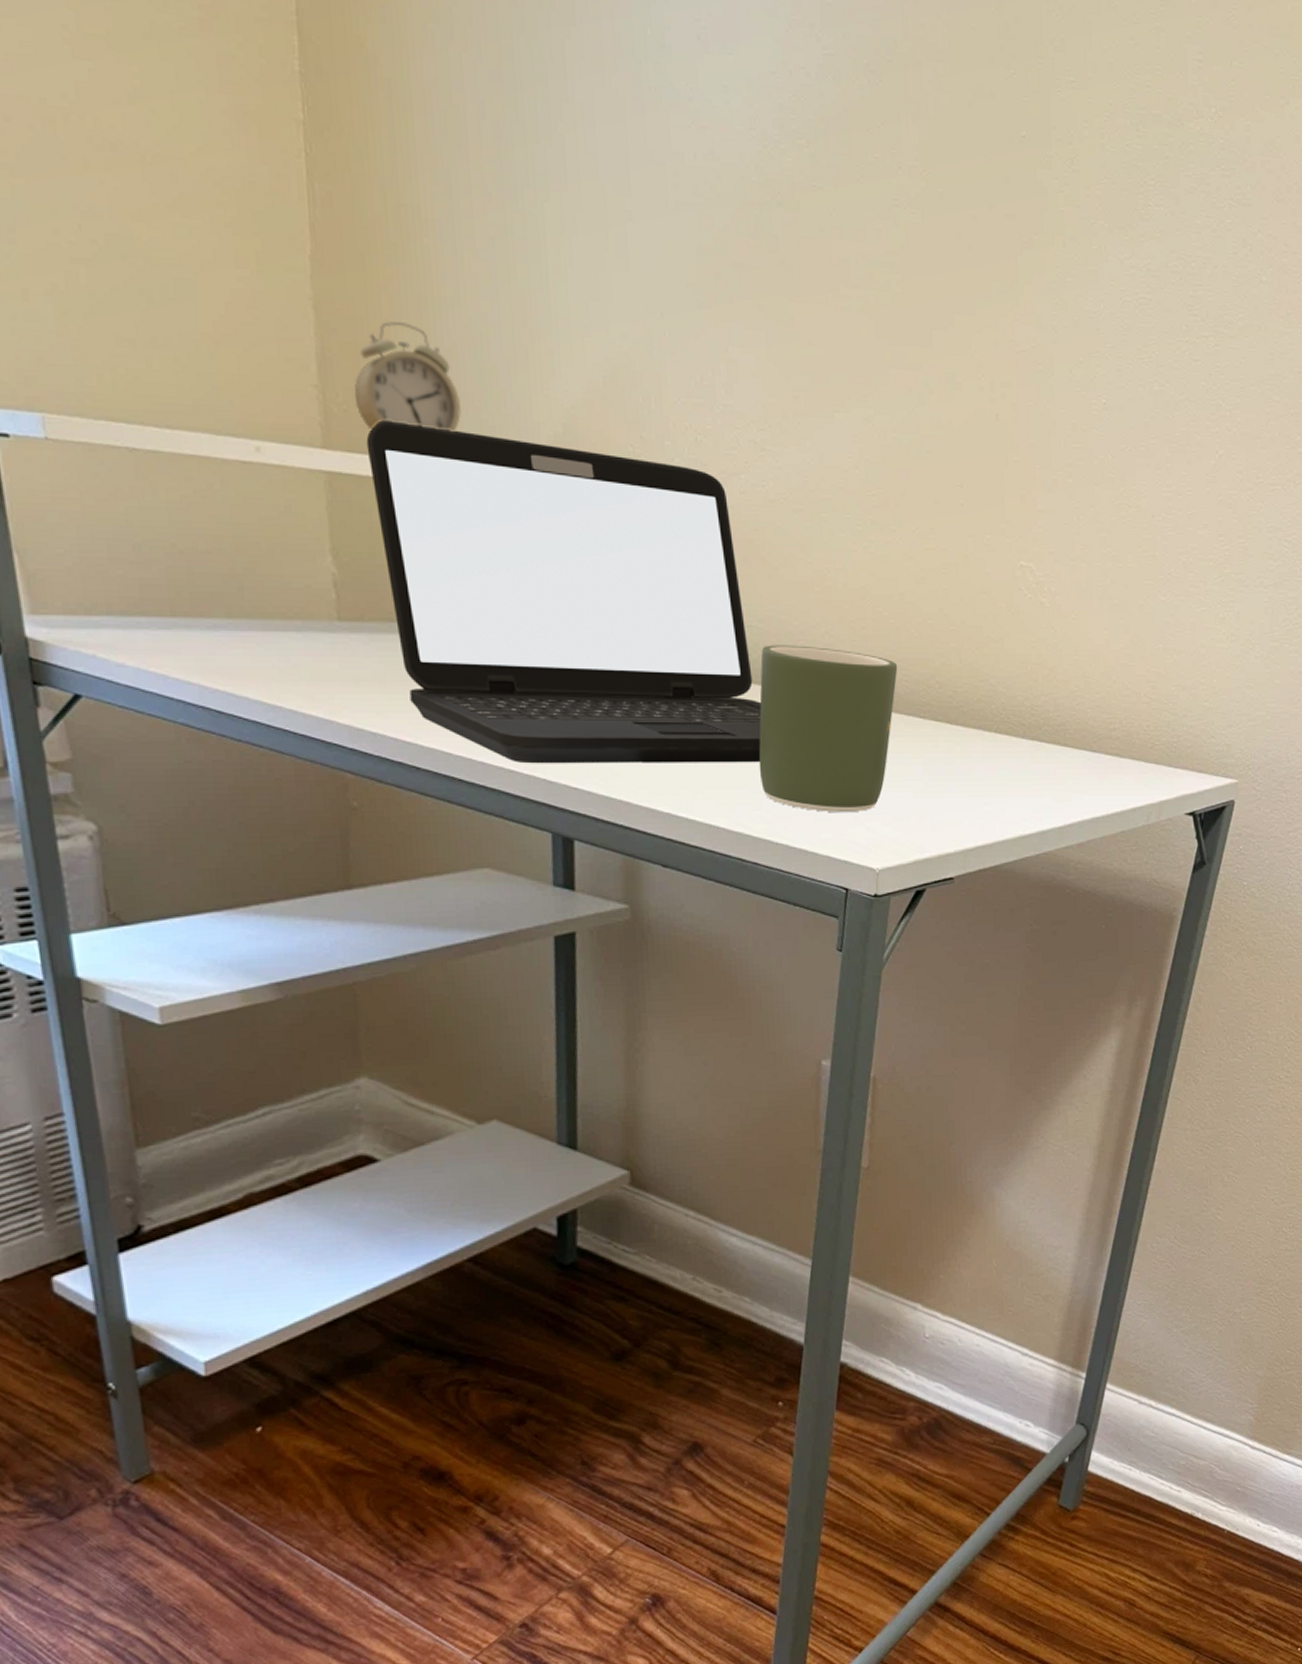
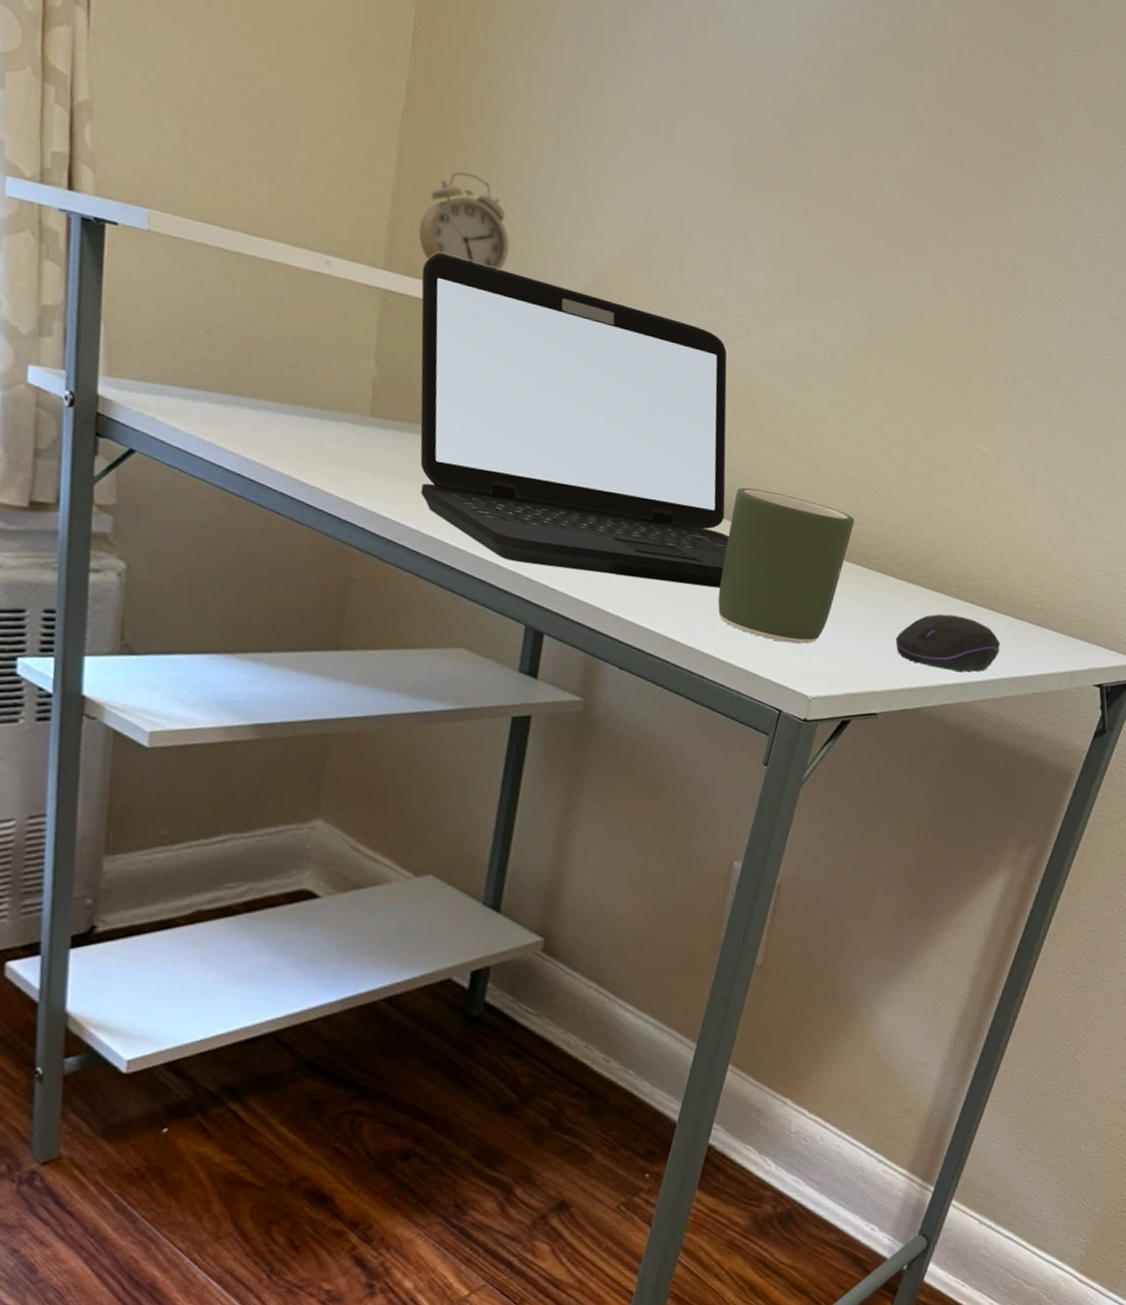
computer mouse: none [962,757,1078,819] -> present [895,614,1001,672]

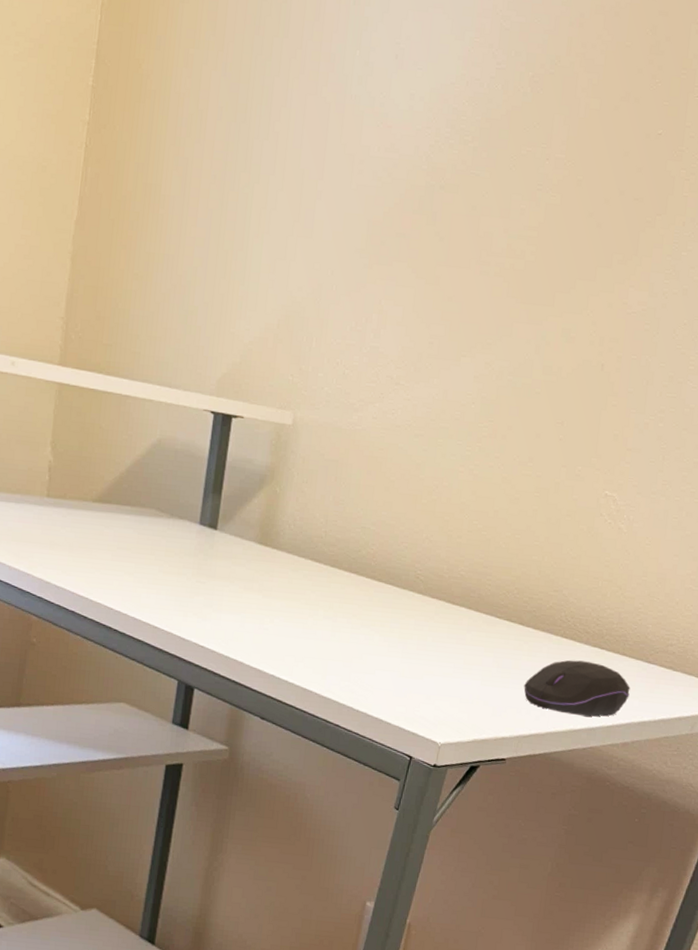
alarm clock: present [418,172,510,270] -> none [88,271,166,357]
laptop: present [420,252,729,589] -> none [88,346,363,642]
mug: present [718,487,855,644] -> none [352,544,484,692]

